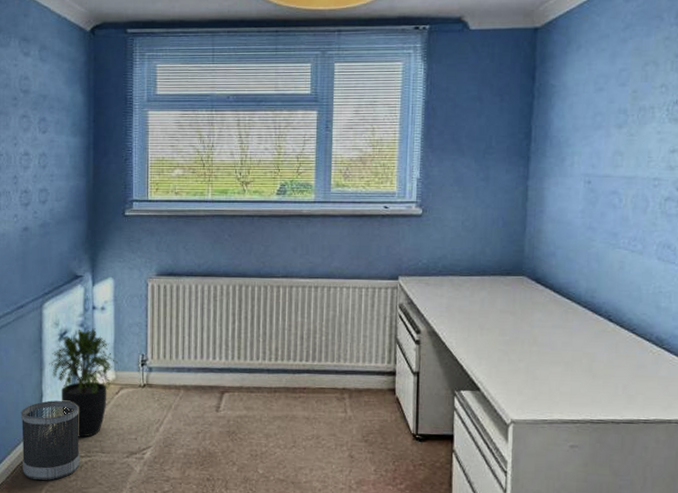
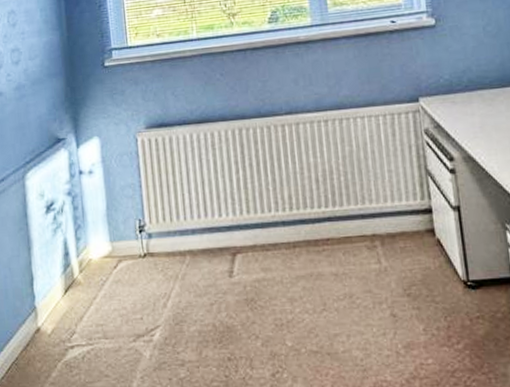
wastebasket: present [21,400,80,480] -> none [11,282,82,377]
potted plant: present [49,328,118,438] -> none [37,195,113,323]

